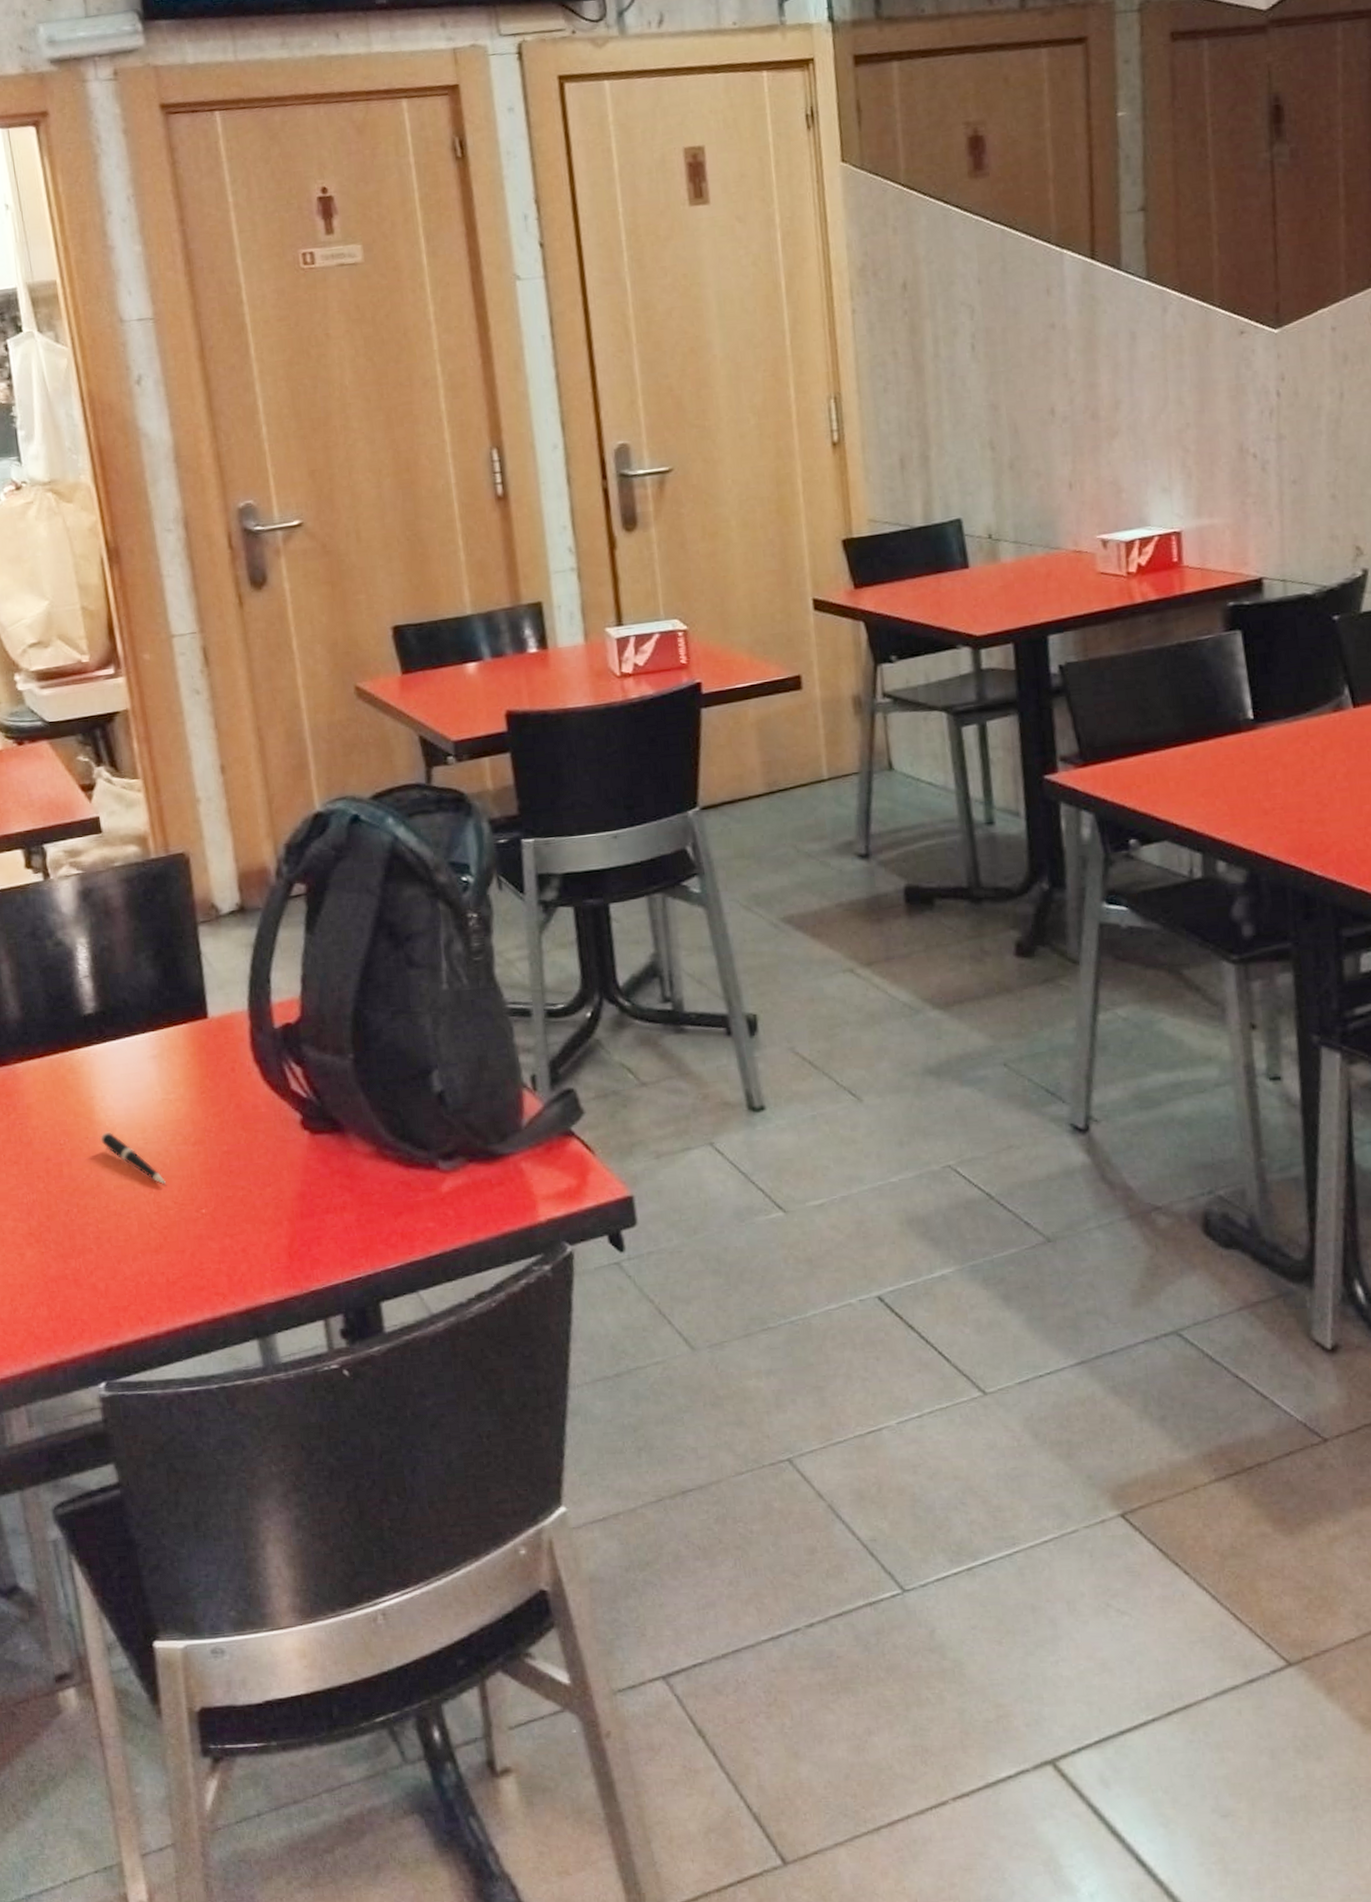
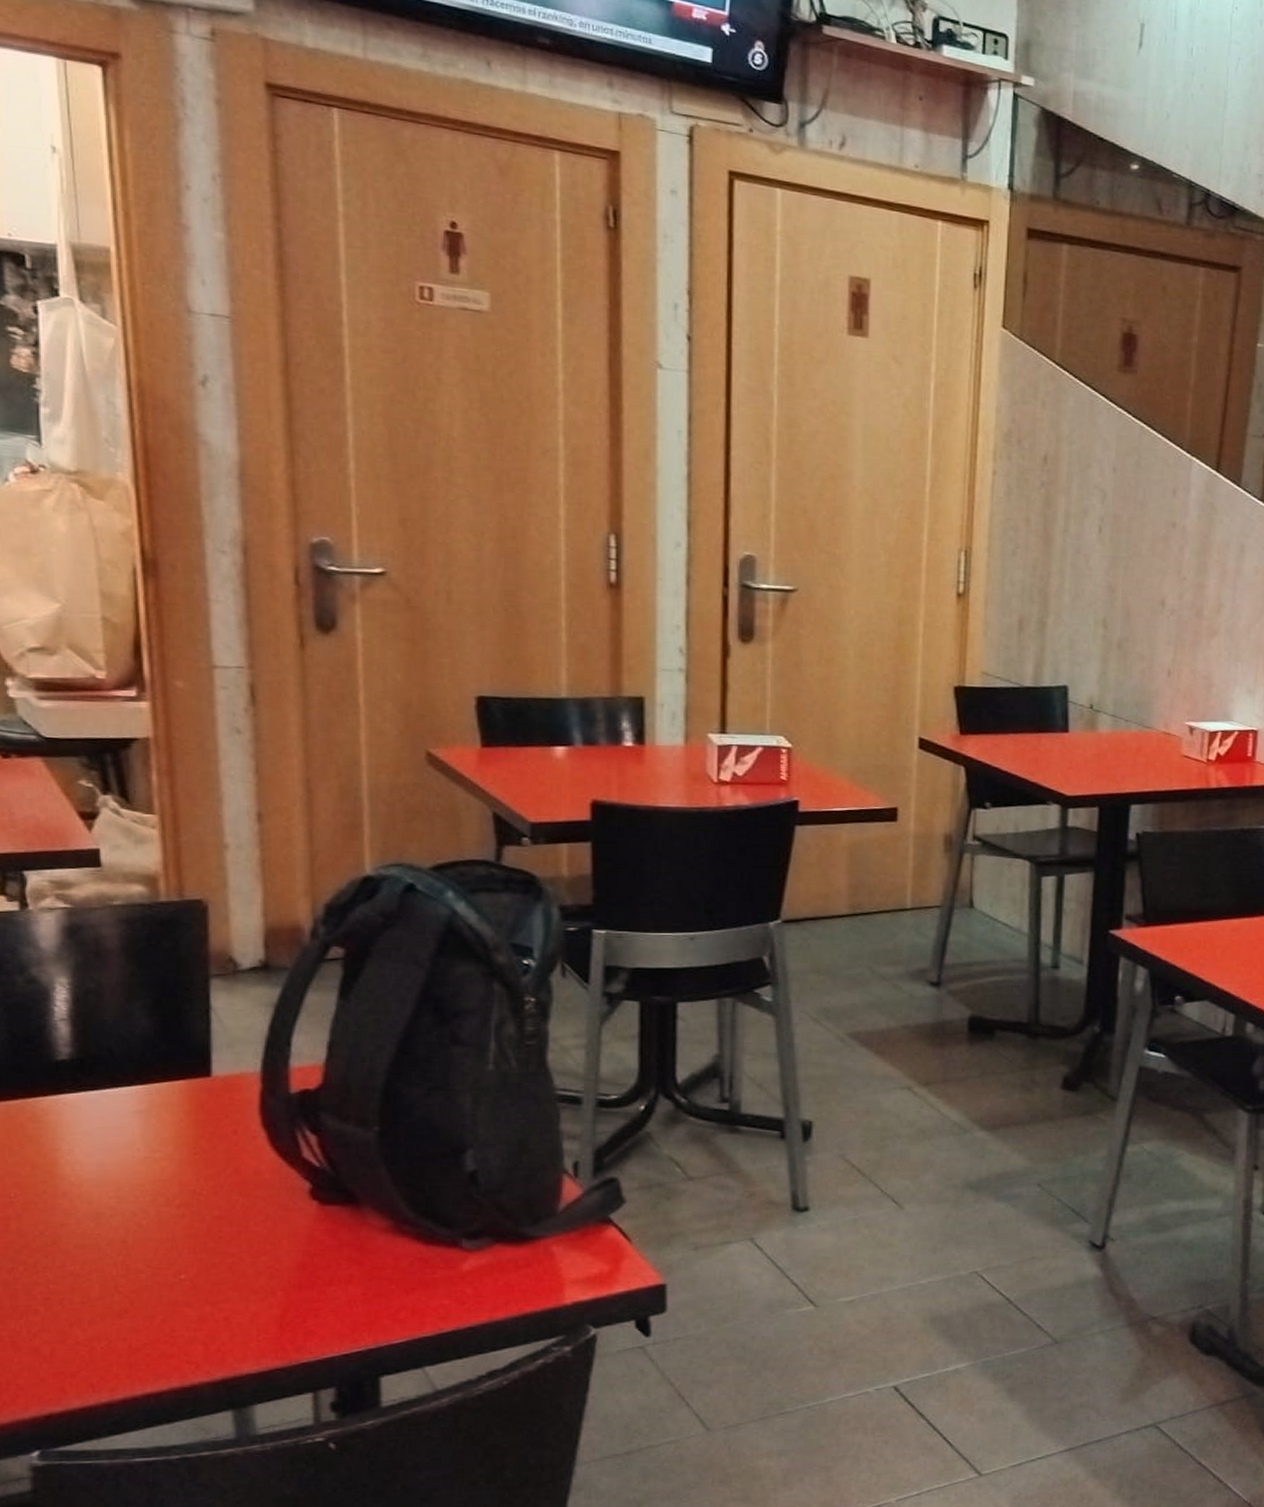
pen: present [100,1132,166,1185] -> none [62,1187,139,1247]

